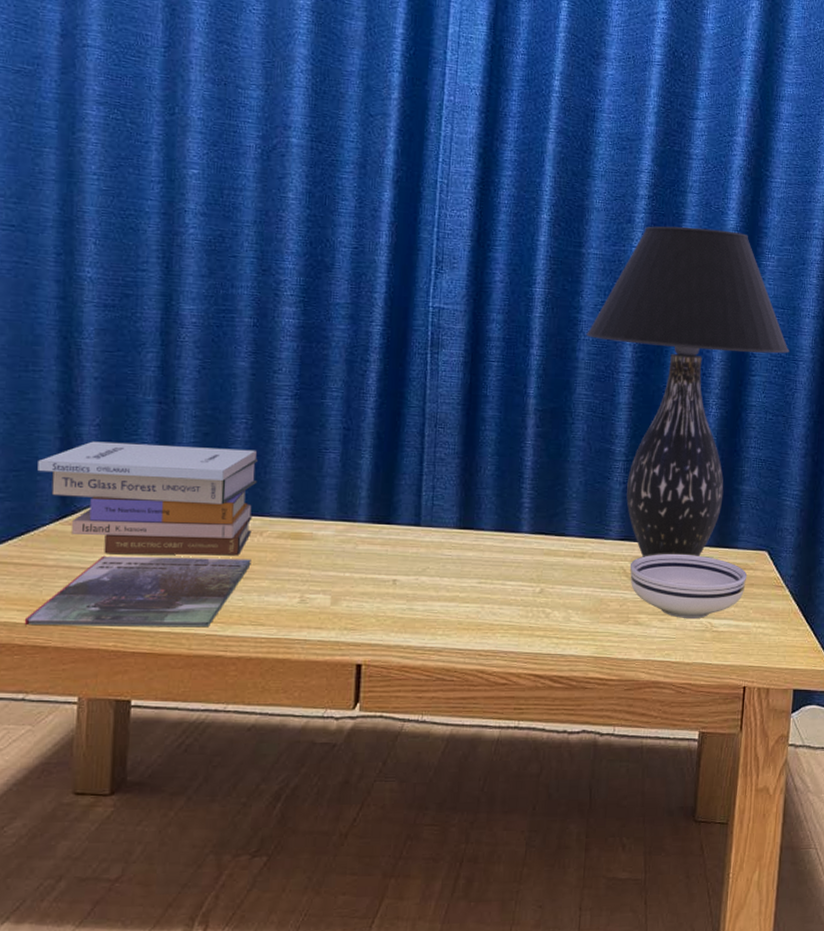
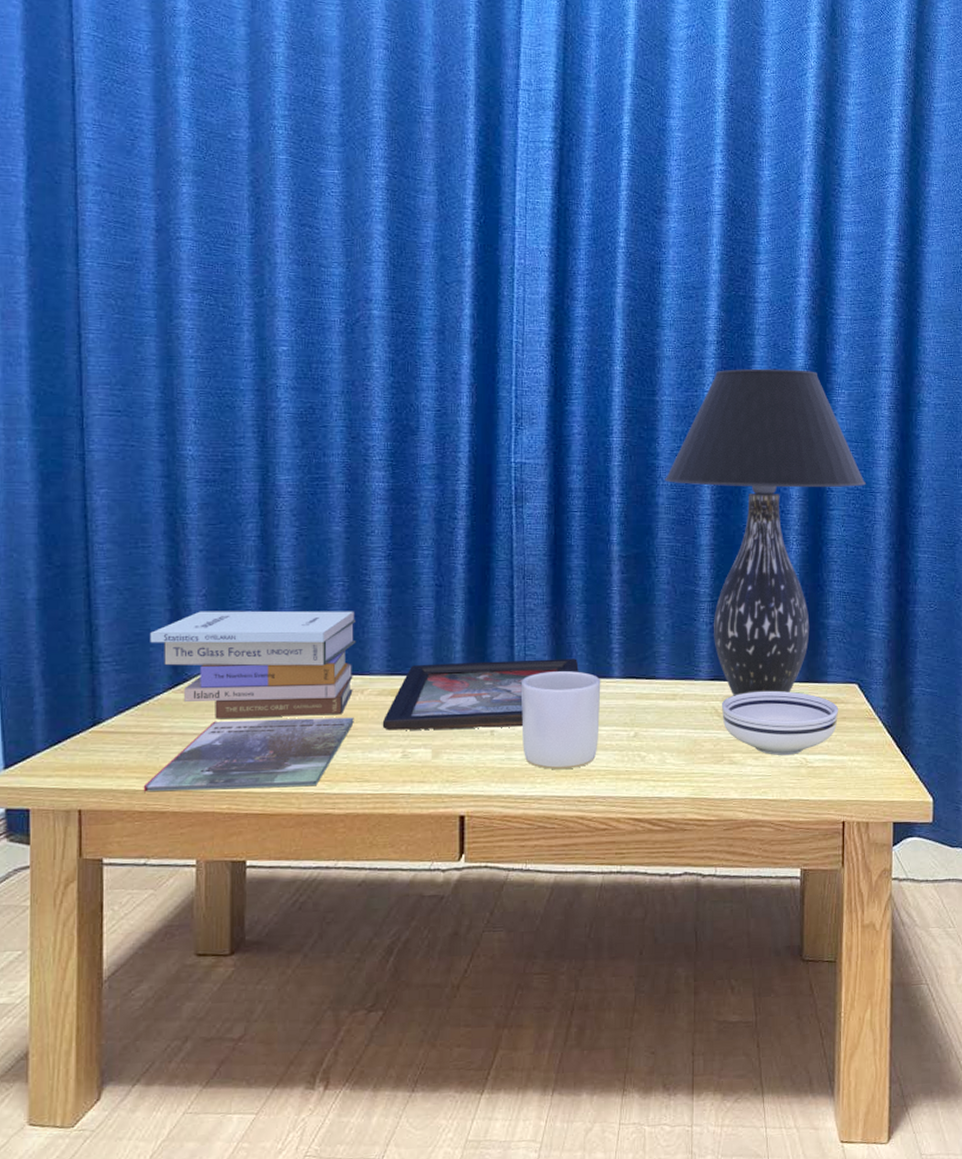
decorative tray: none [280,508,487,577] -> present [382,658,579,731]
mug: none [425,523,509,623] -> present [520,671,601,770]

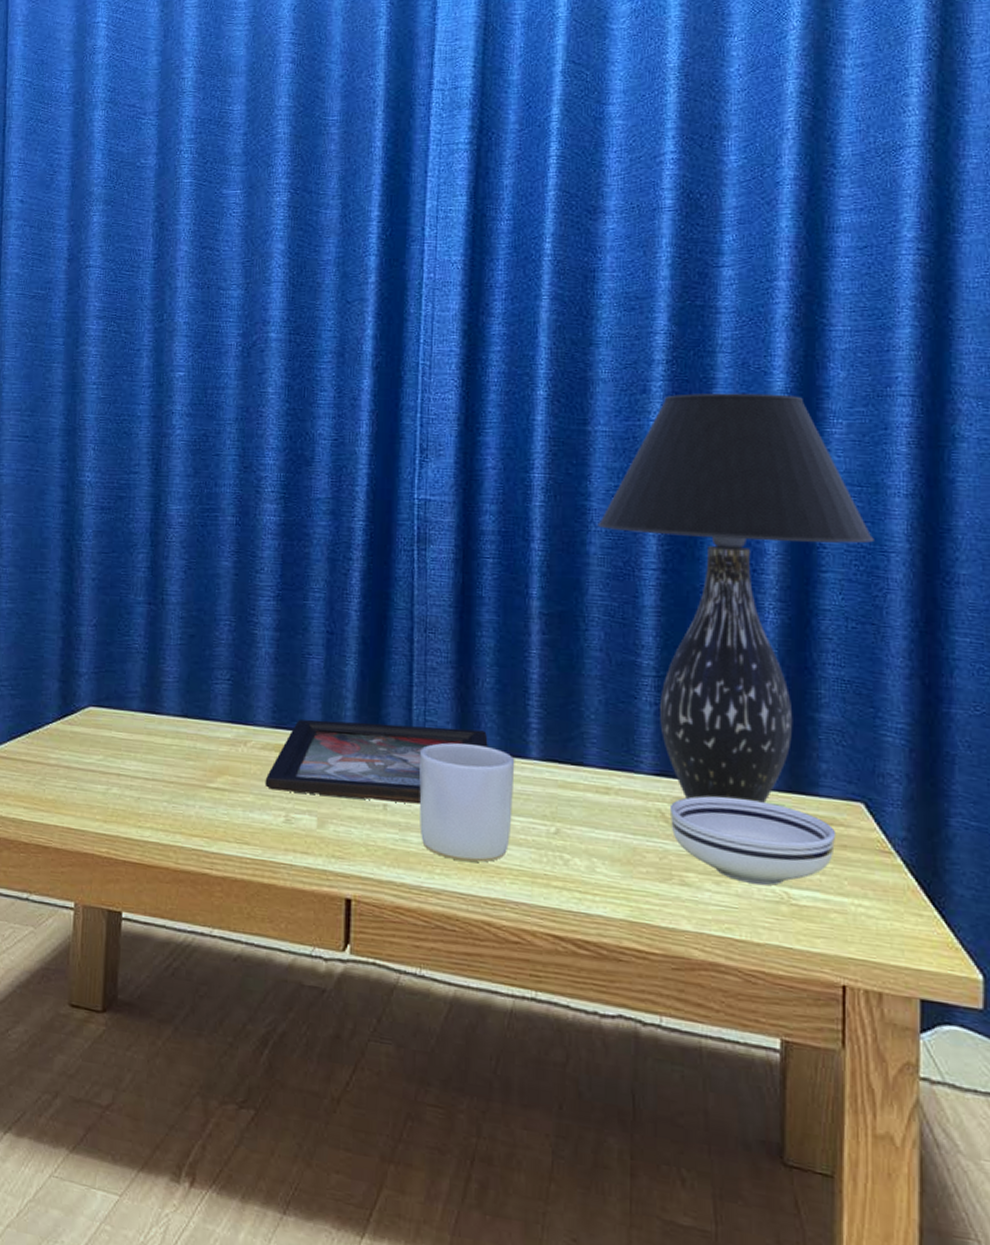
magazine: present [143,717,354,792] -> none [29,757,236,841]
books: present [150,610,356,719] -> none [43,641,241,766]

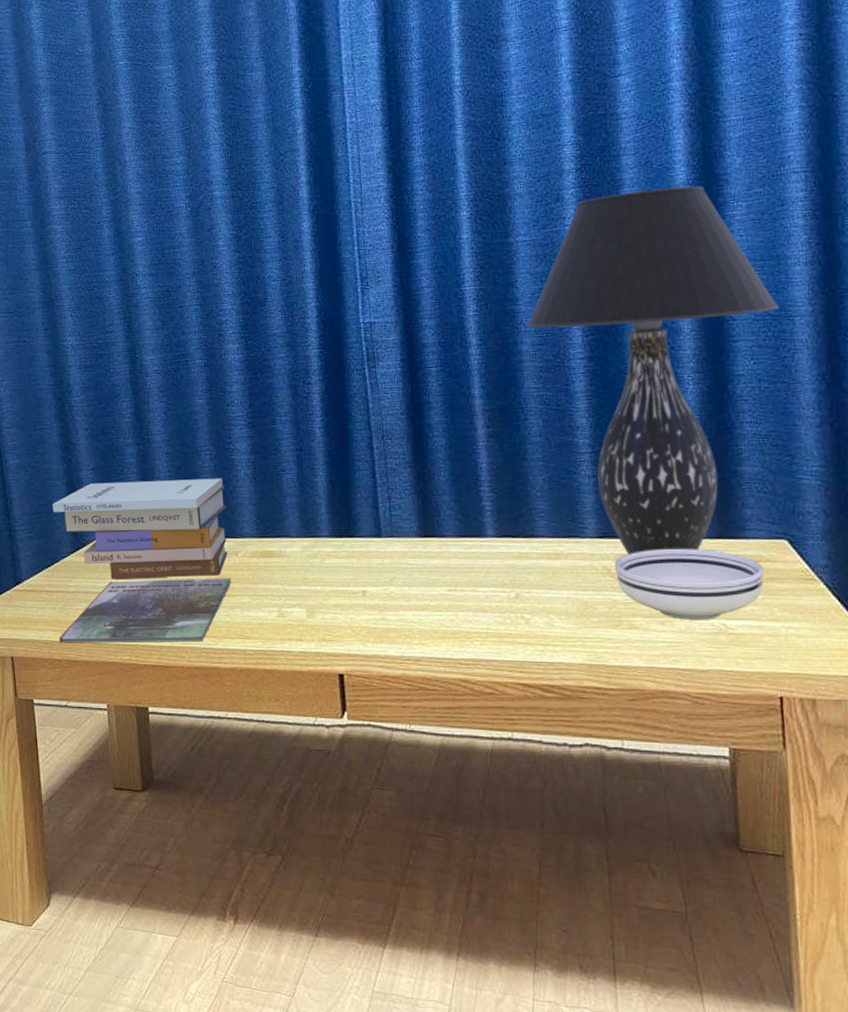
magazine: none [29,757,236,841] -> present [59,578,231,643]
books: none [43,641,241,766] -> present [52,478,228,580]
decorative tray: present [265,720,488,804] -> none [257,518,449,590]
mug: present [418,742,515,863] -> none [388,530,477,631]

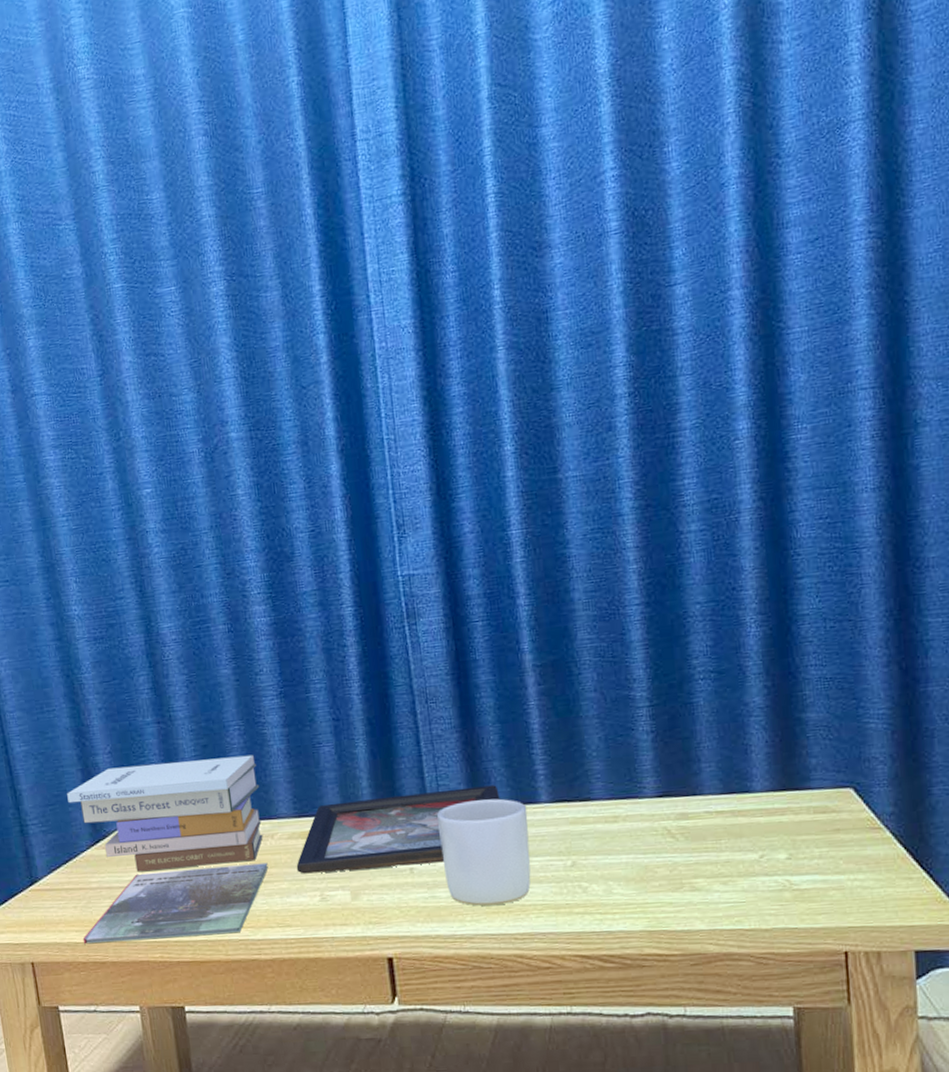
decorative tray: none [257,518,449,590] -> present [296,785,500,874]
mug: none [388,530,477,631] -> present [436,798,531,907]
table lamp: present [527,186,779,555] -> none [579,407,846,814]
bowl: present [614,548,765,620] -> none [674,803,830,879]

